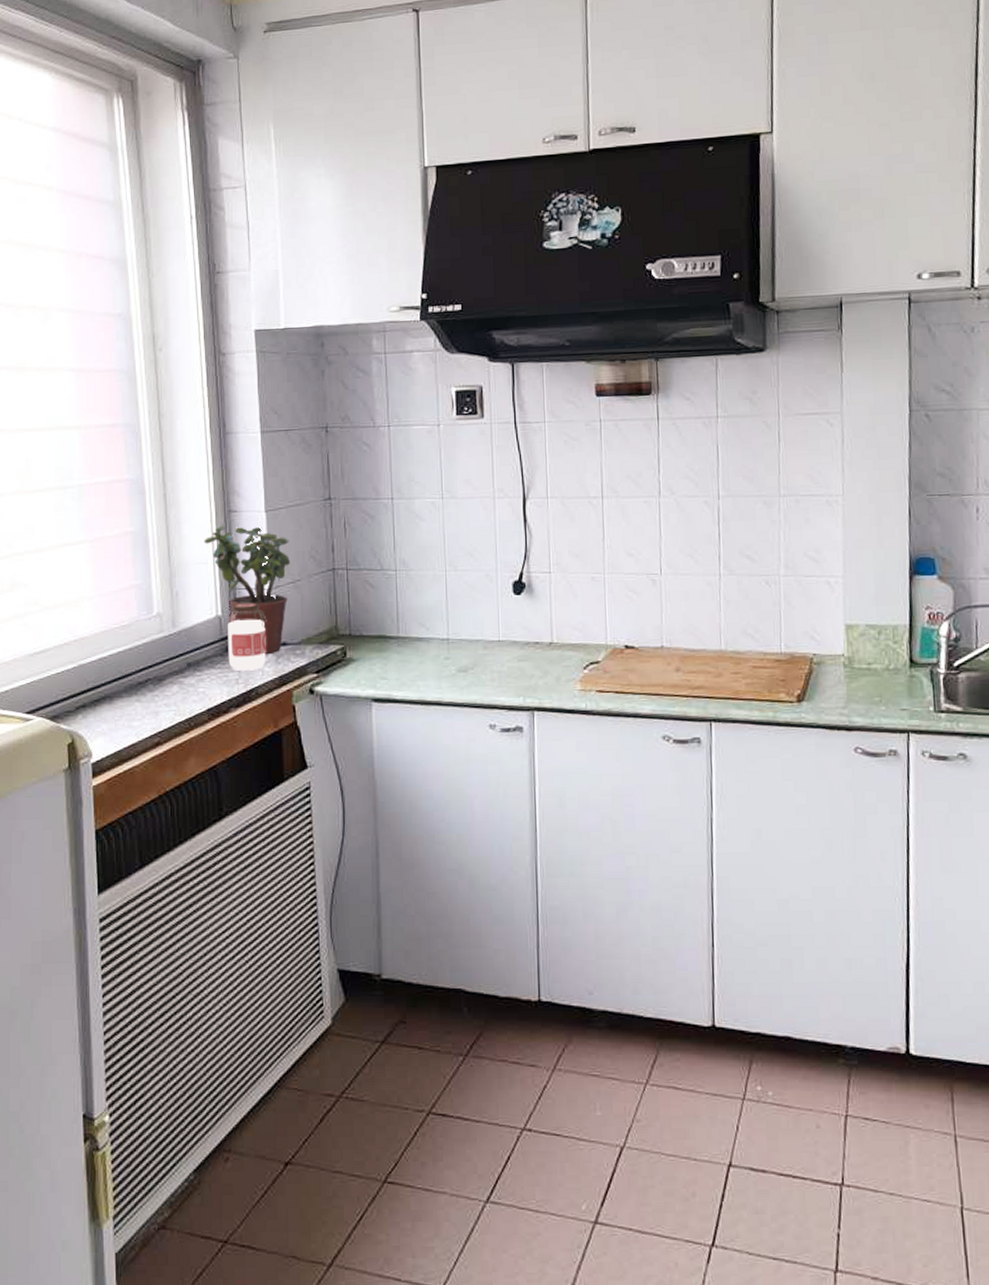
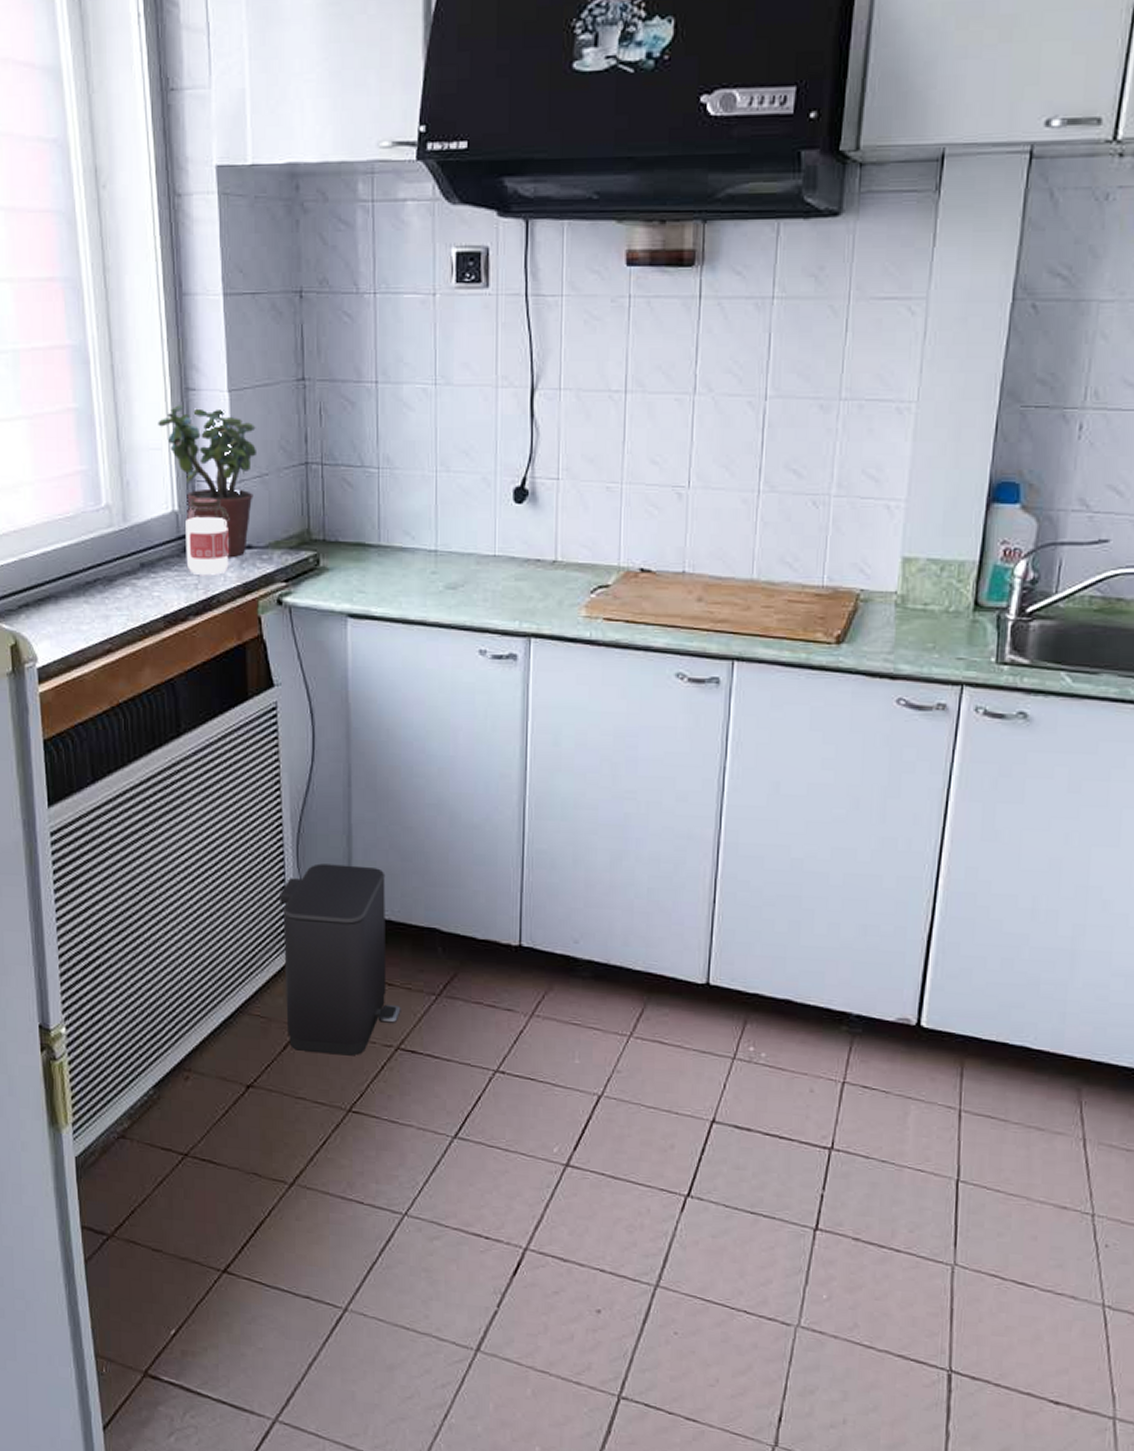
pedal bin: none [315,932,431,1124] -> present [280,863,401,1056]

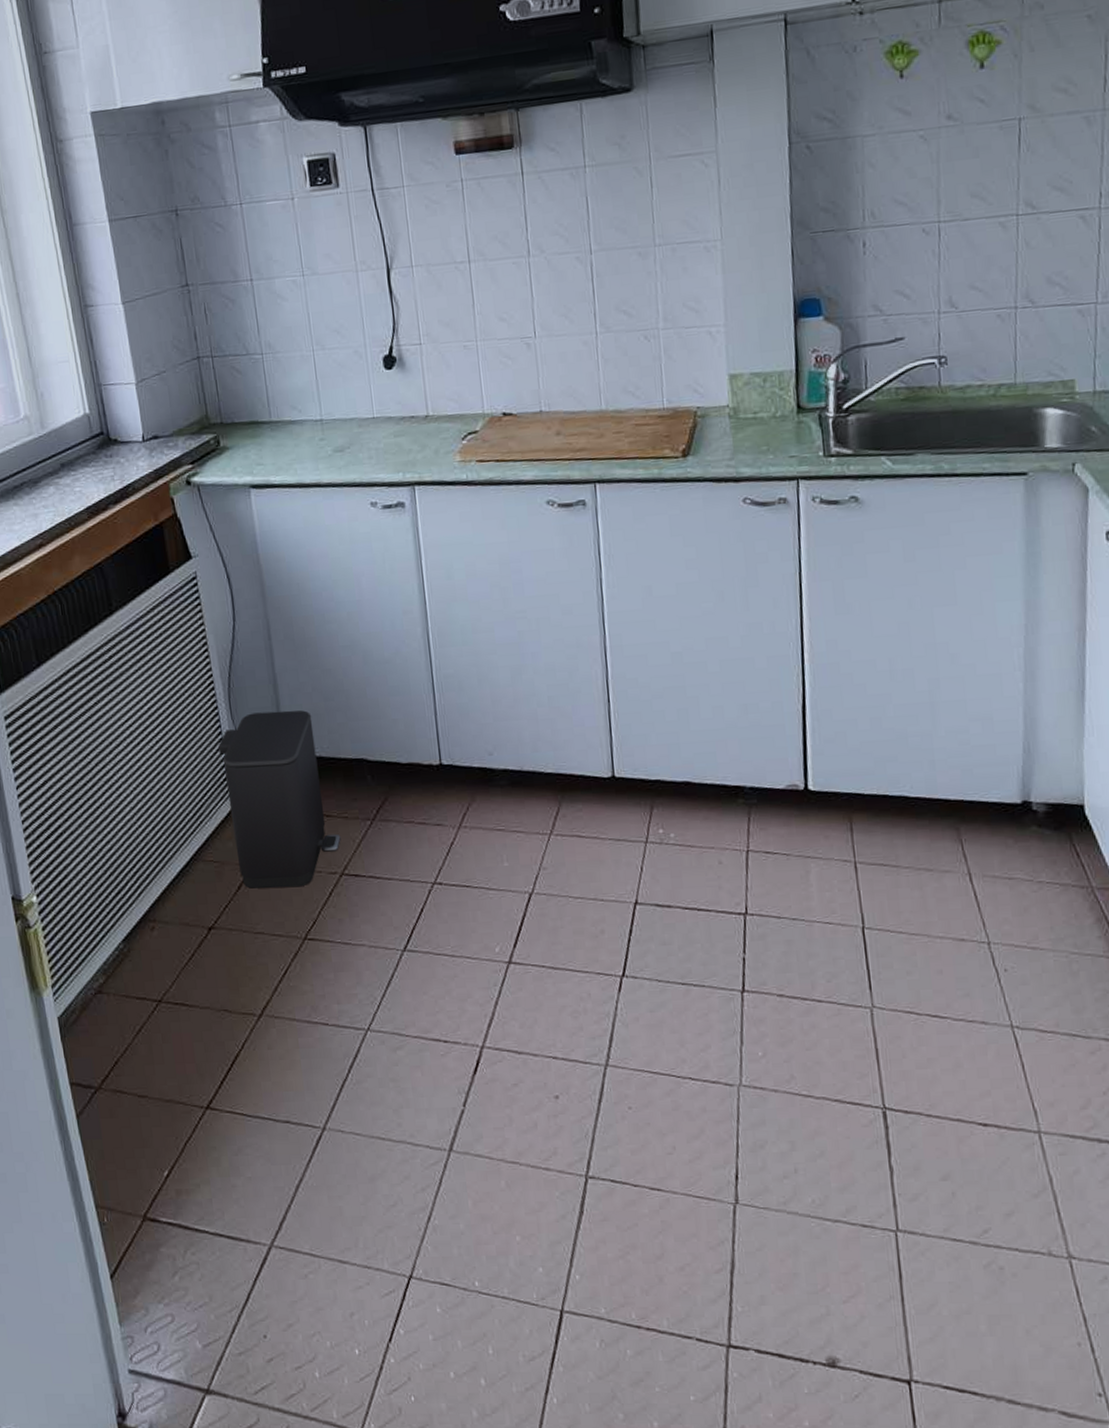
potted plant: present [158,405,256,558] -> none [63,320,155,450]
jar: present [186,497,230,575] -> none [97,397,140,468]

